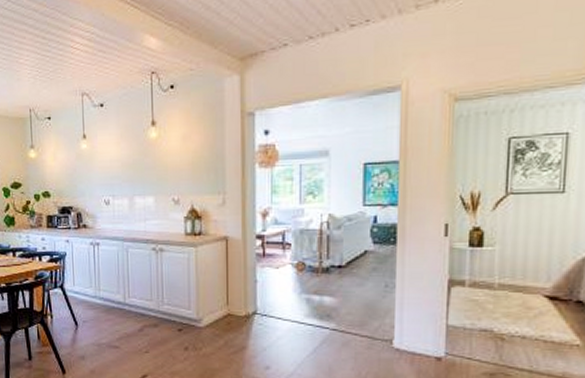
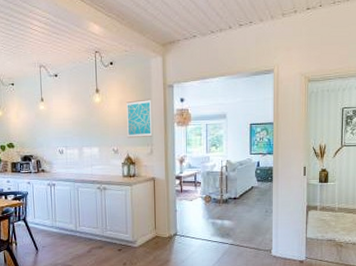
wall art: none [191,131,226,185] -> present [127,99,153,139]

